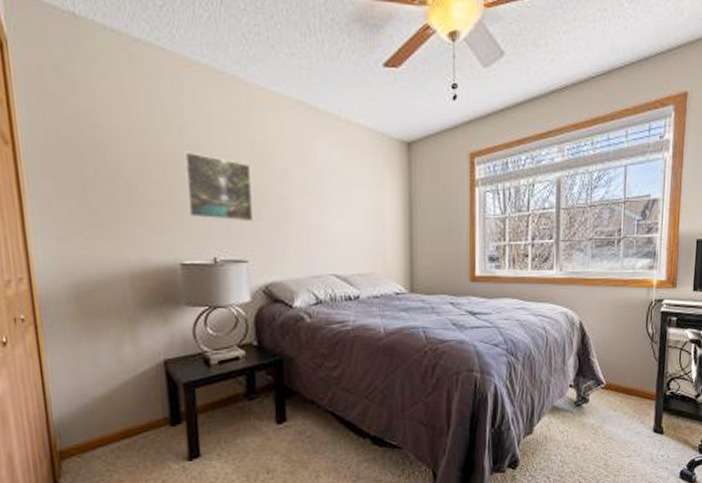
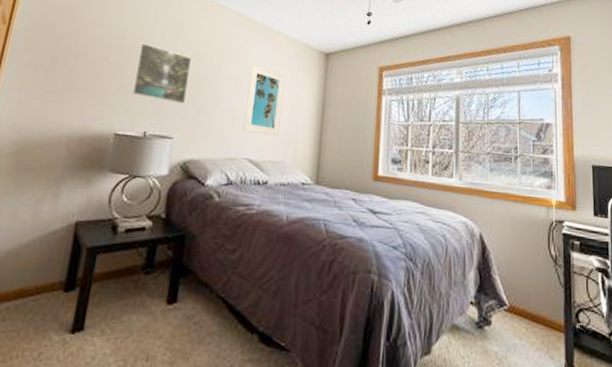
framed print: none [322,165,365,247] -> present [243,64,285,137]

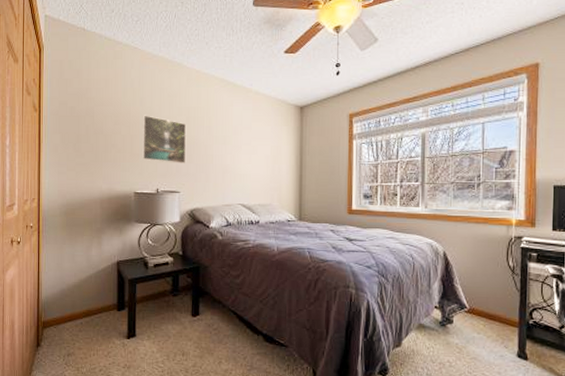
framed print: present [243,64,285,137] -> none [235,124,266,184]

